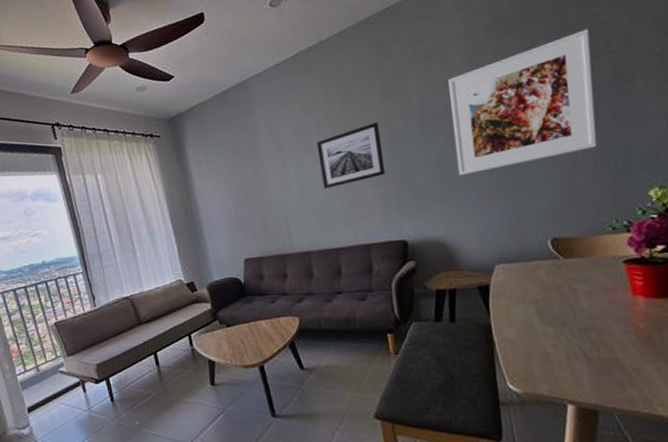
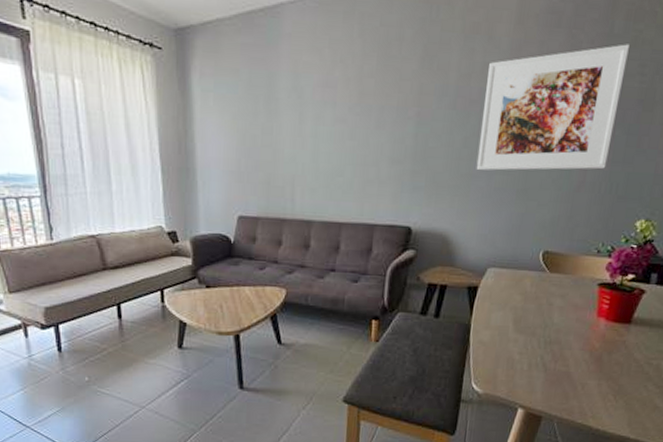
wall art: present [316,121,386,190] -> none [339,91,410,156]

